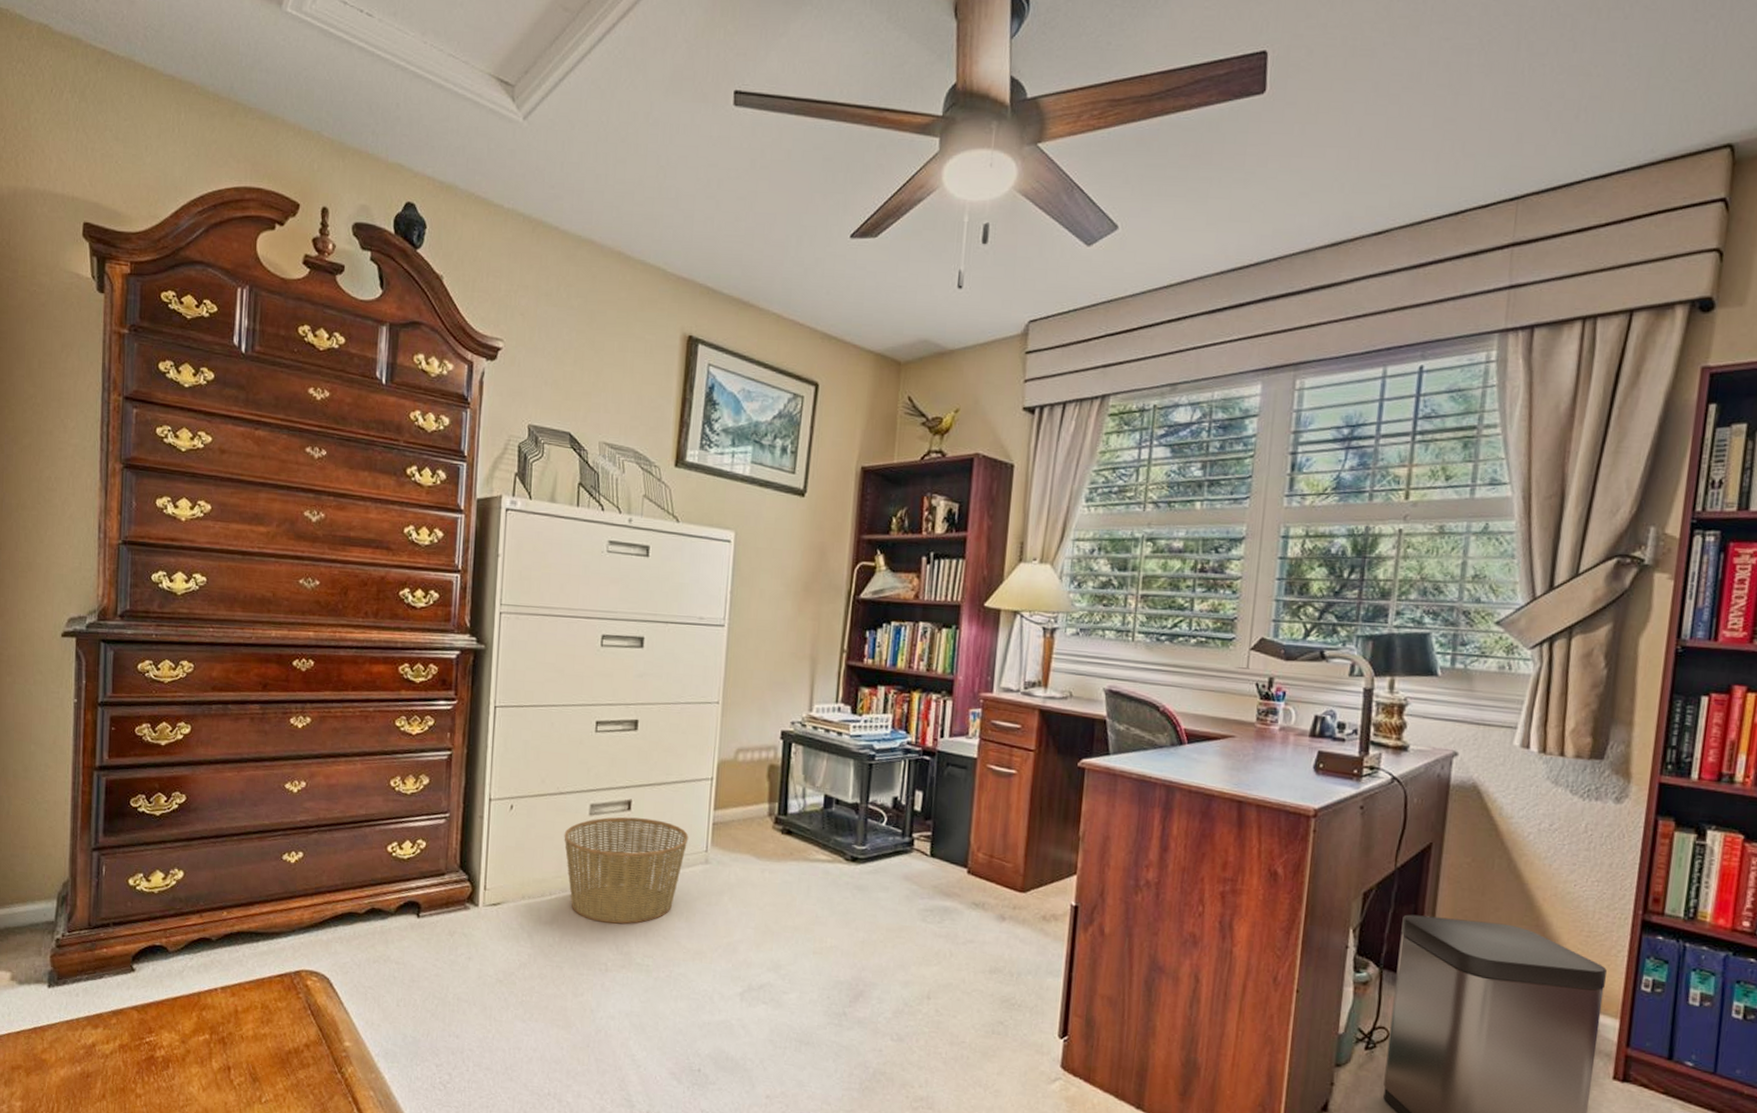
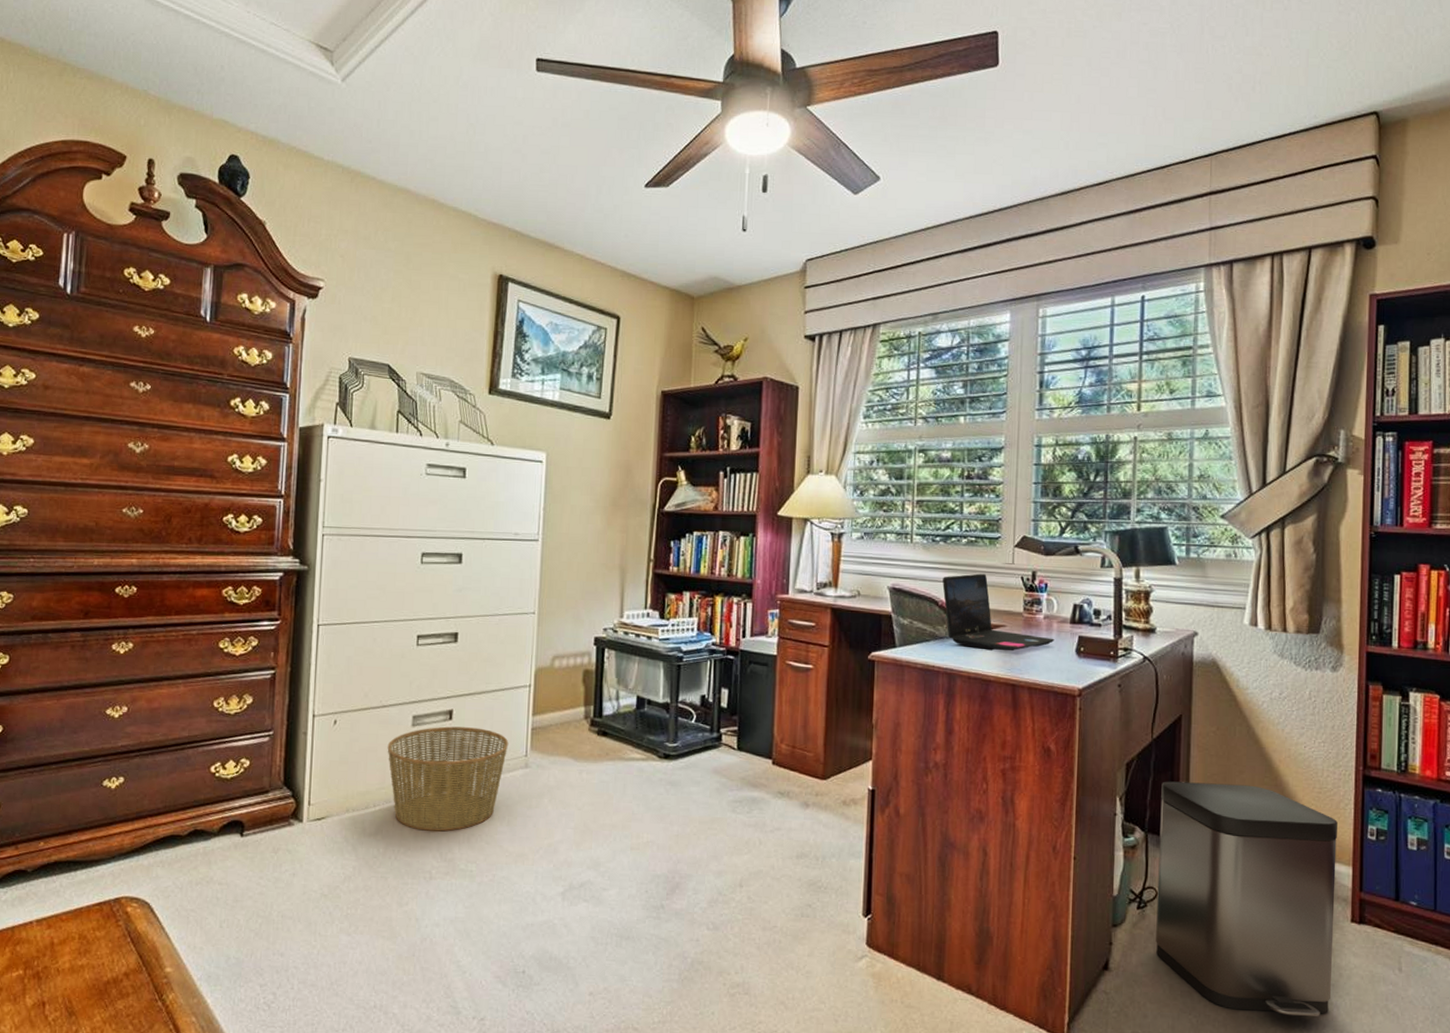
laptop: none [1165,678,1290,765] -> present [942,573,1055,652]

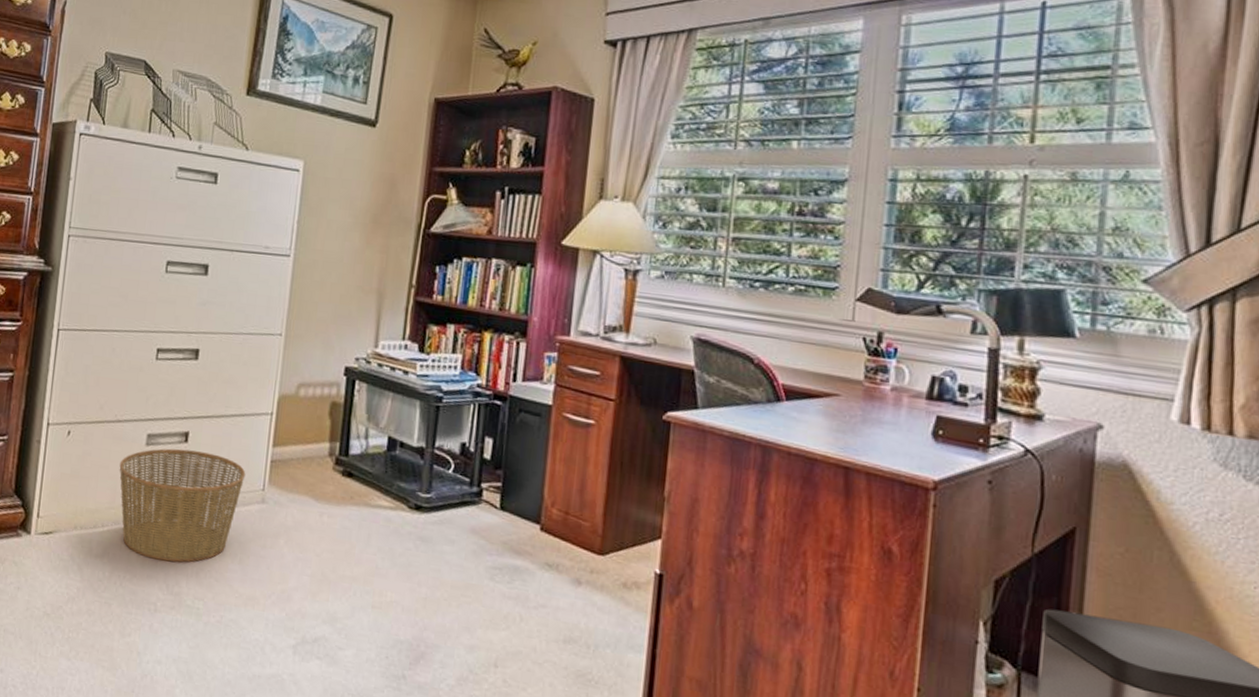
laptop: present [942,573,1055,652] -> none [760,329,904,427]

